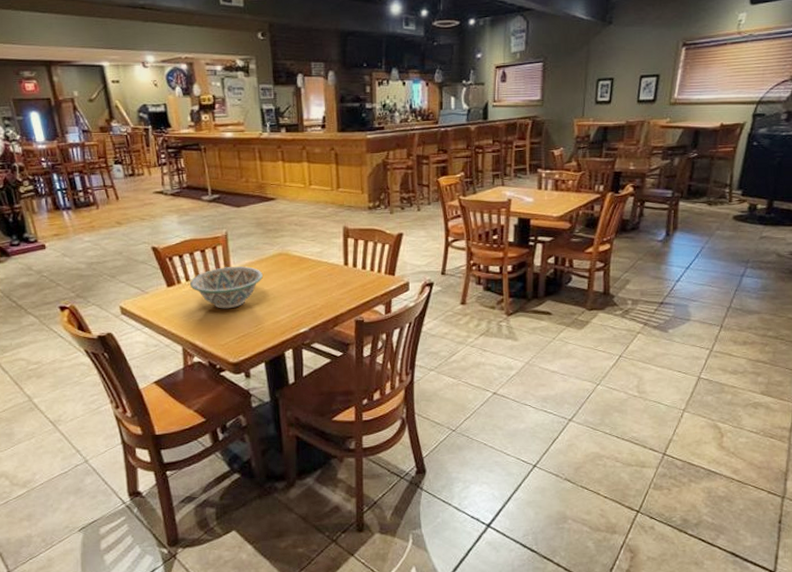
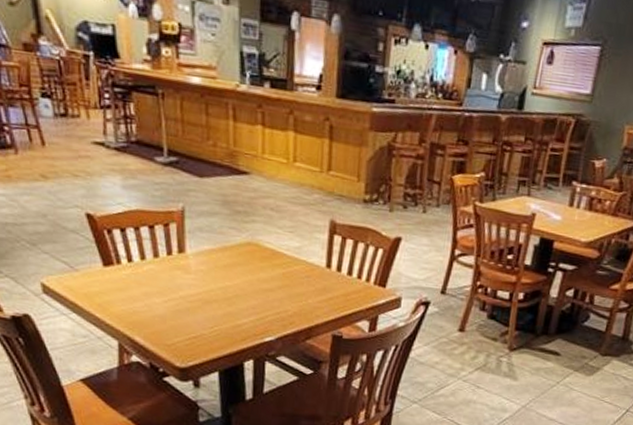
decorative bowl: present [189,266,263,309] -> none [131,250,225,303]

